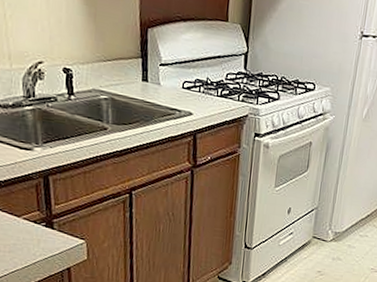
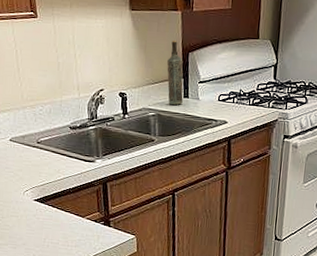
bottle: none [122,11,142,89] -> present [167,40,183,105]

